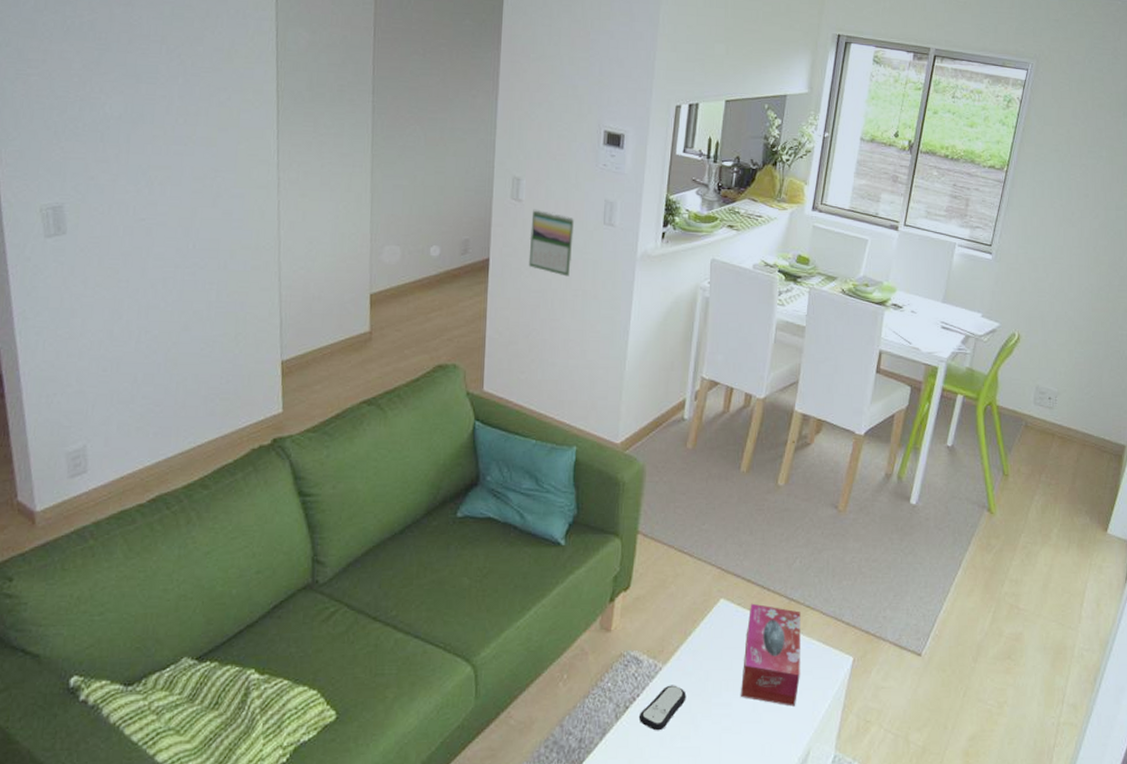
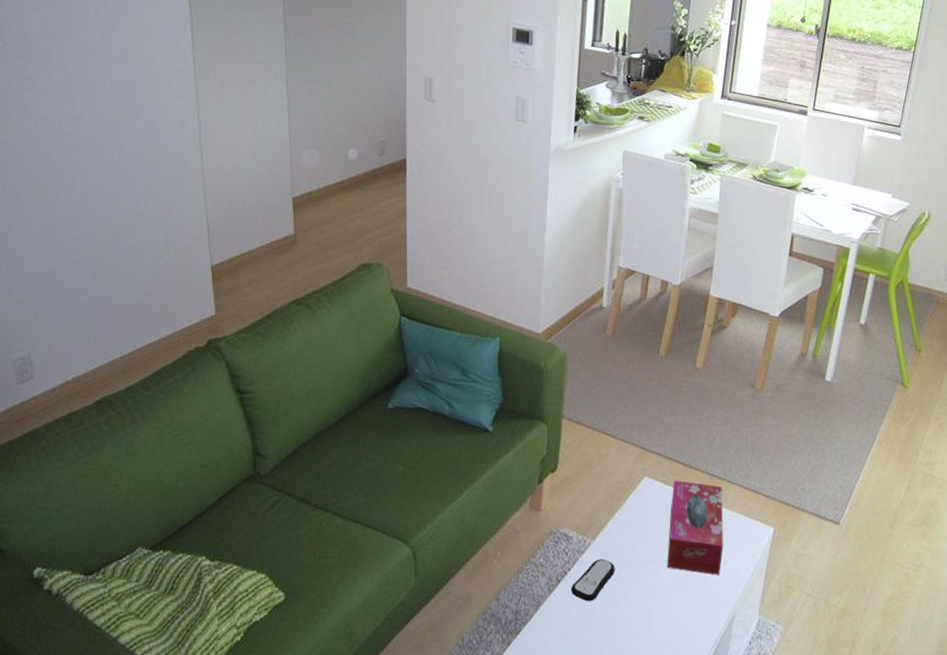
calendar: present [528,209,575,277] -> none [444,108,488,174]

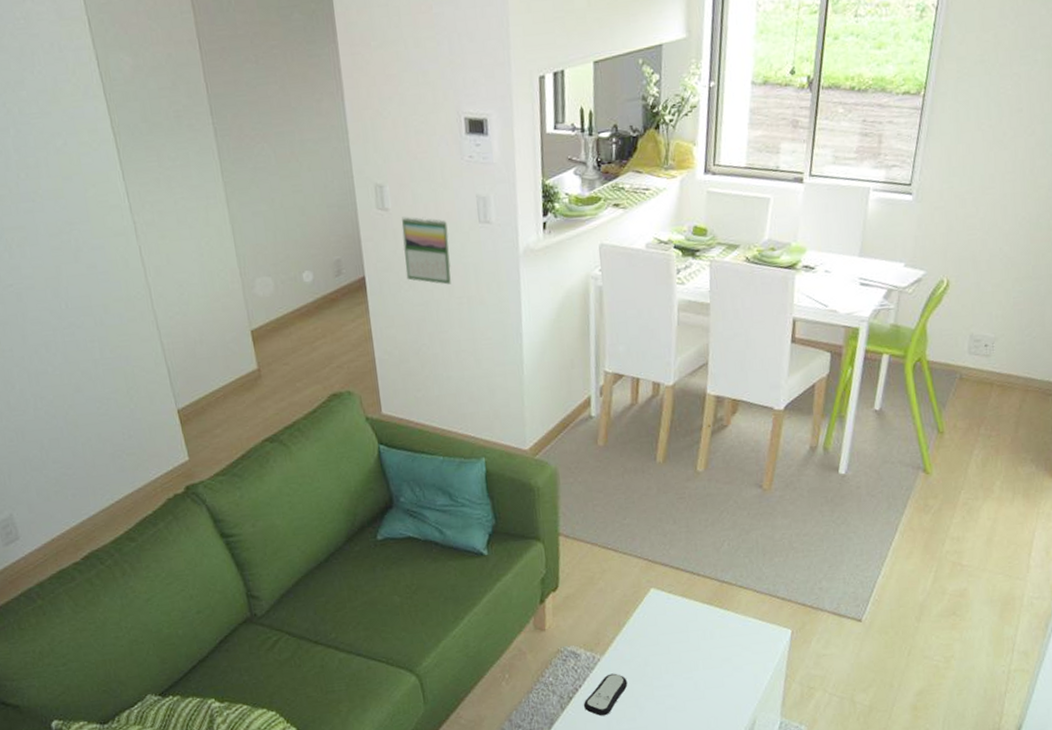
calendar: none [444,108,488,174] -> present [401,216,452,285]
tissue box: present [666,480,723,575] -> none [680,589,739,682]

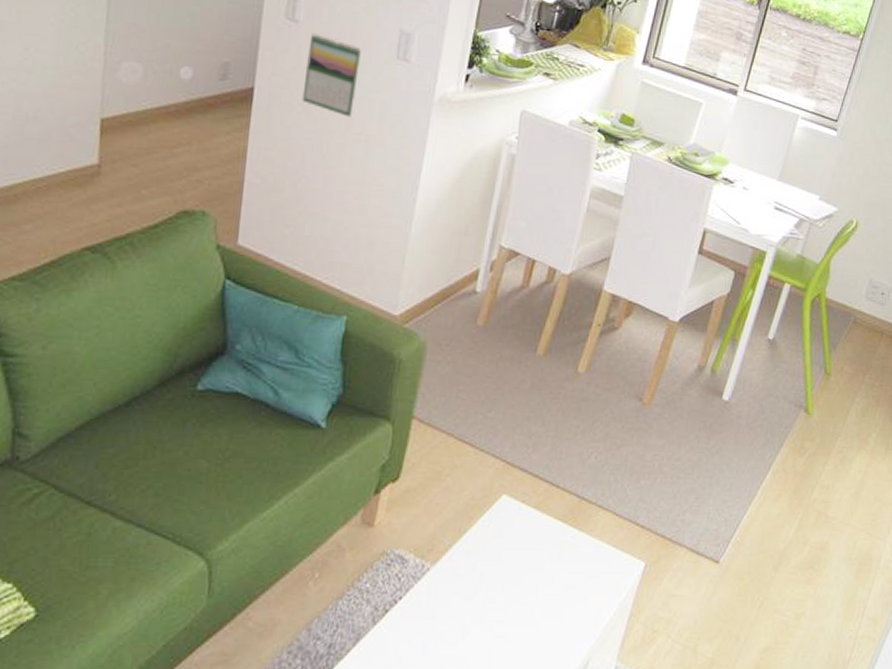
remote control: present [583,673,628,716] -> none [399,587,456,637]

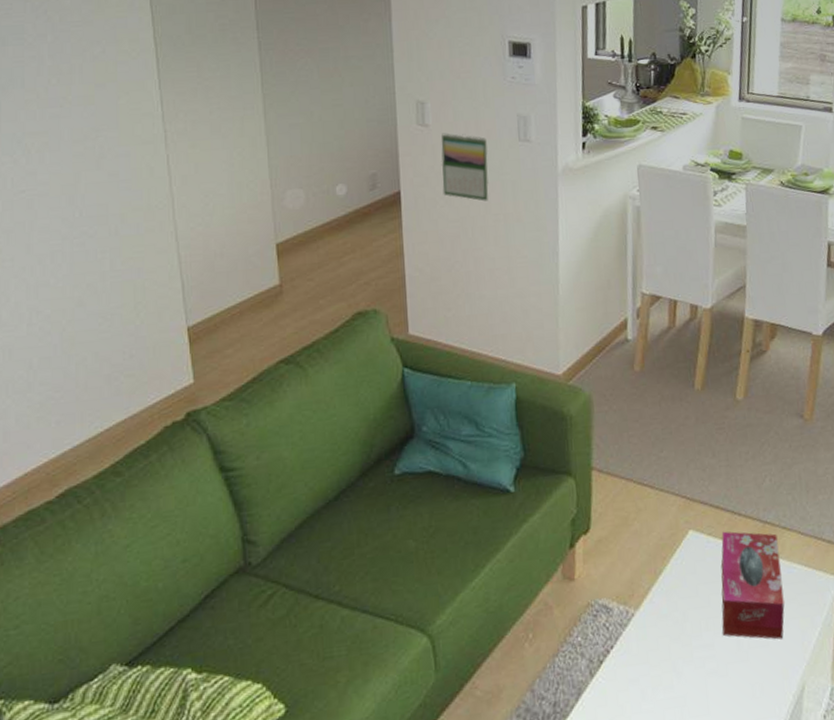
tissue box: none [516,501,592,614] -> present [721,531,785,640]

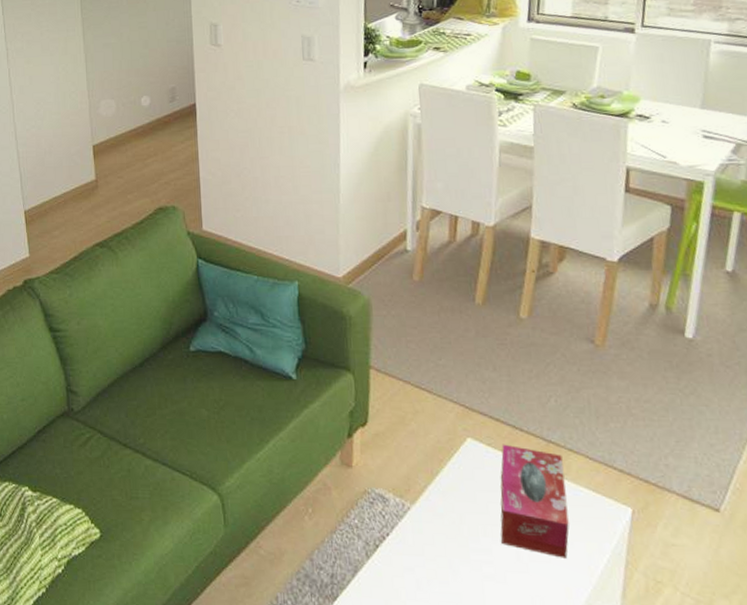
calendar: present [441,132,489,201] -> none [231,52,275,115]

